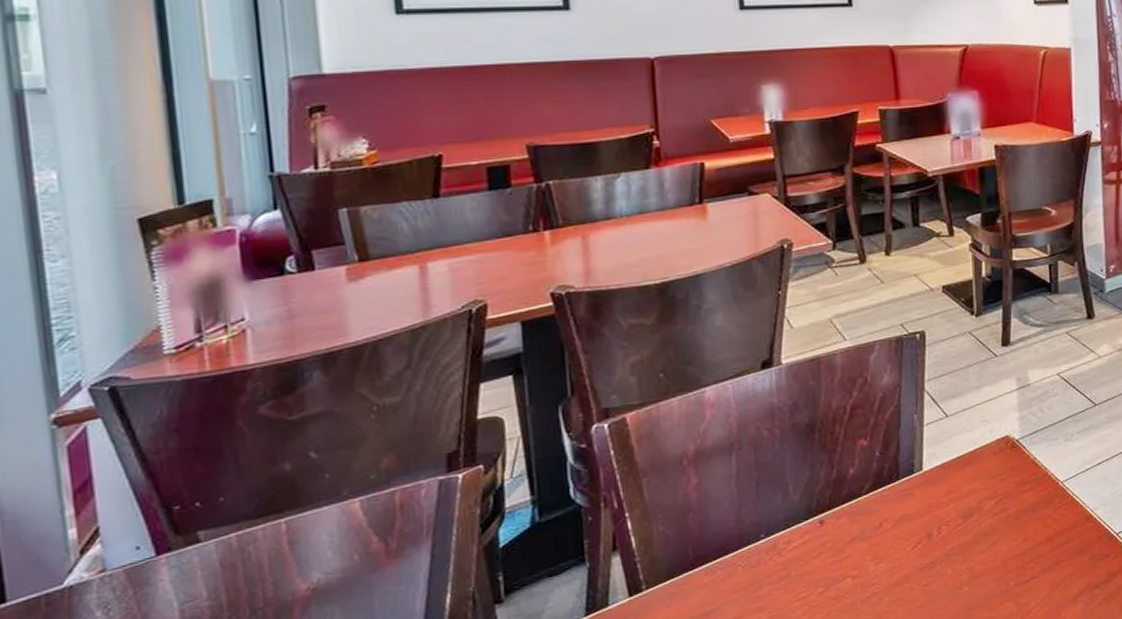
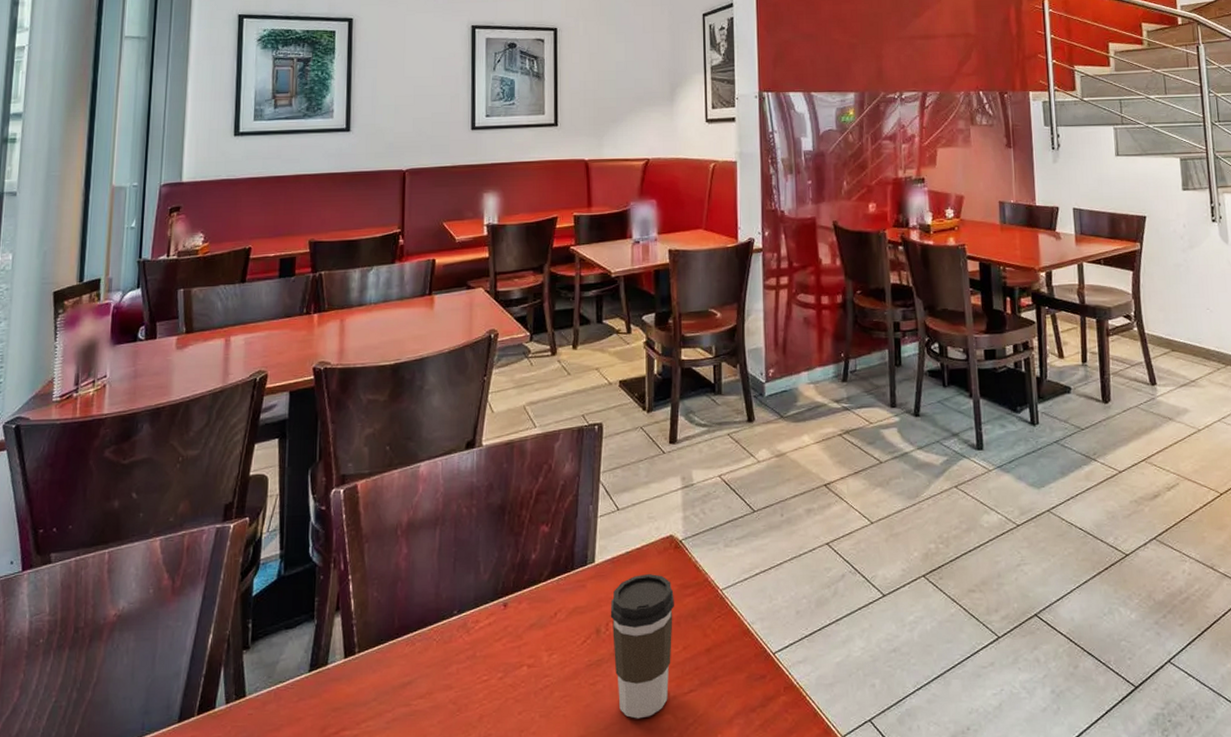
coffee cup: none [942,474,1012,611] -> present [610,574,674,719]

